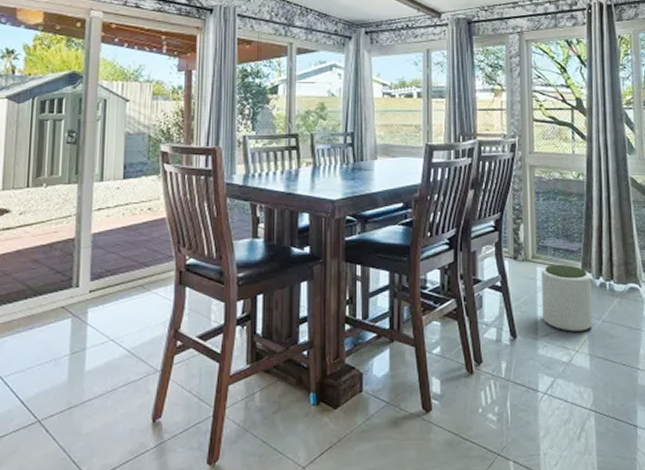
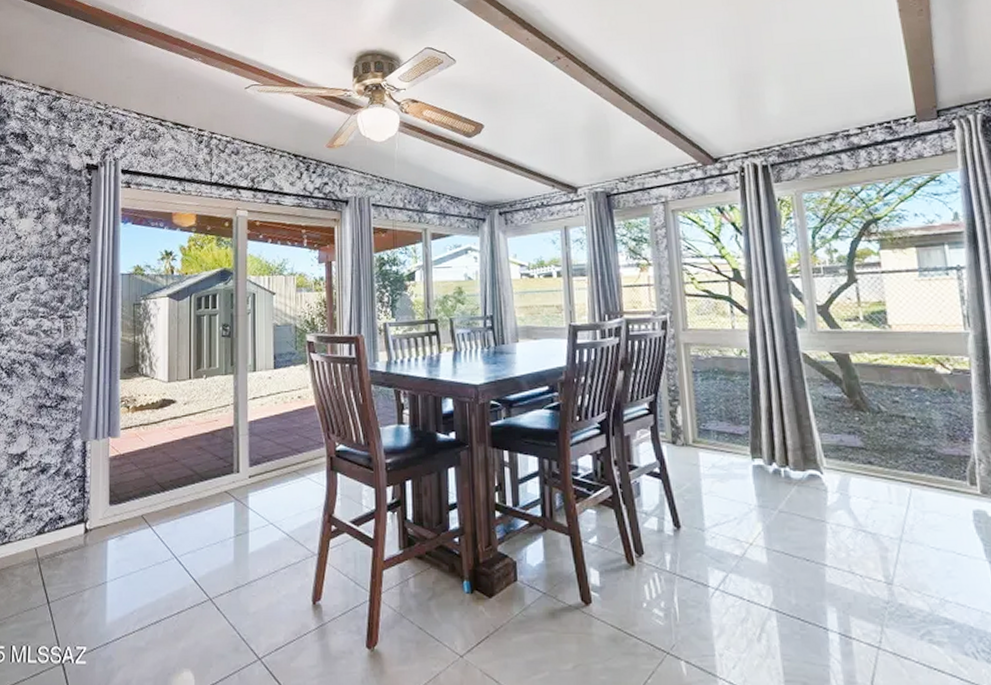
plant pot: present [541,264,593,332] -> none [704,448,768,522]

